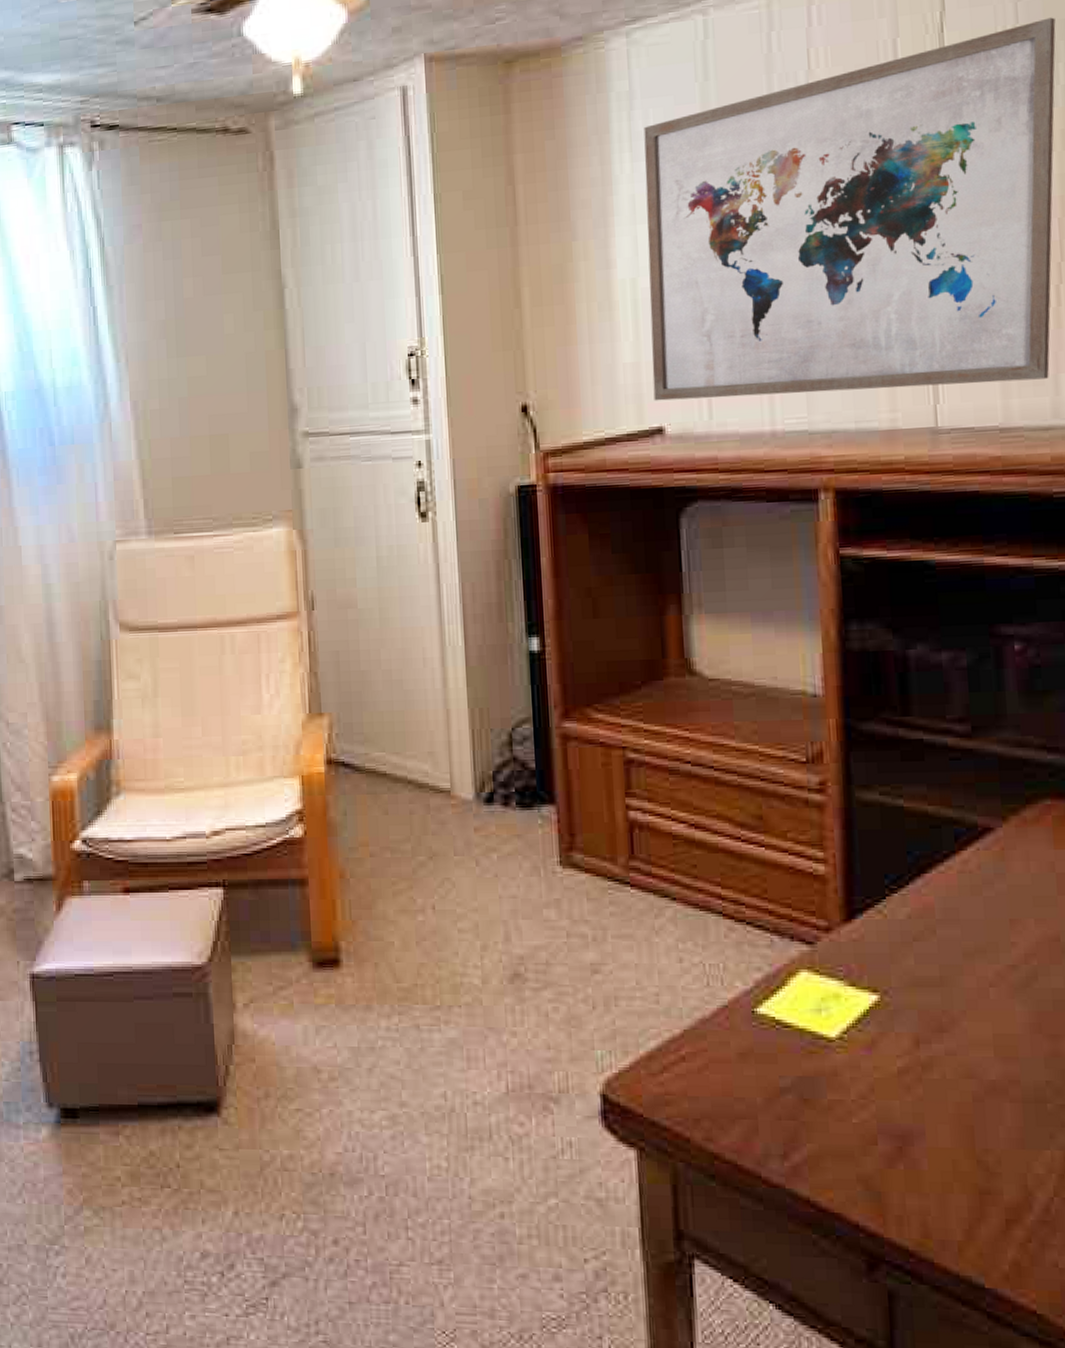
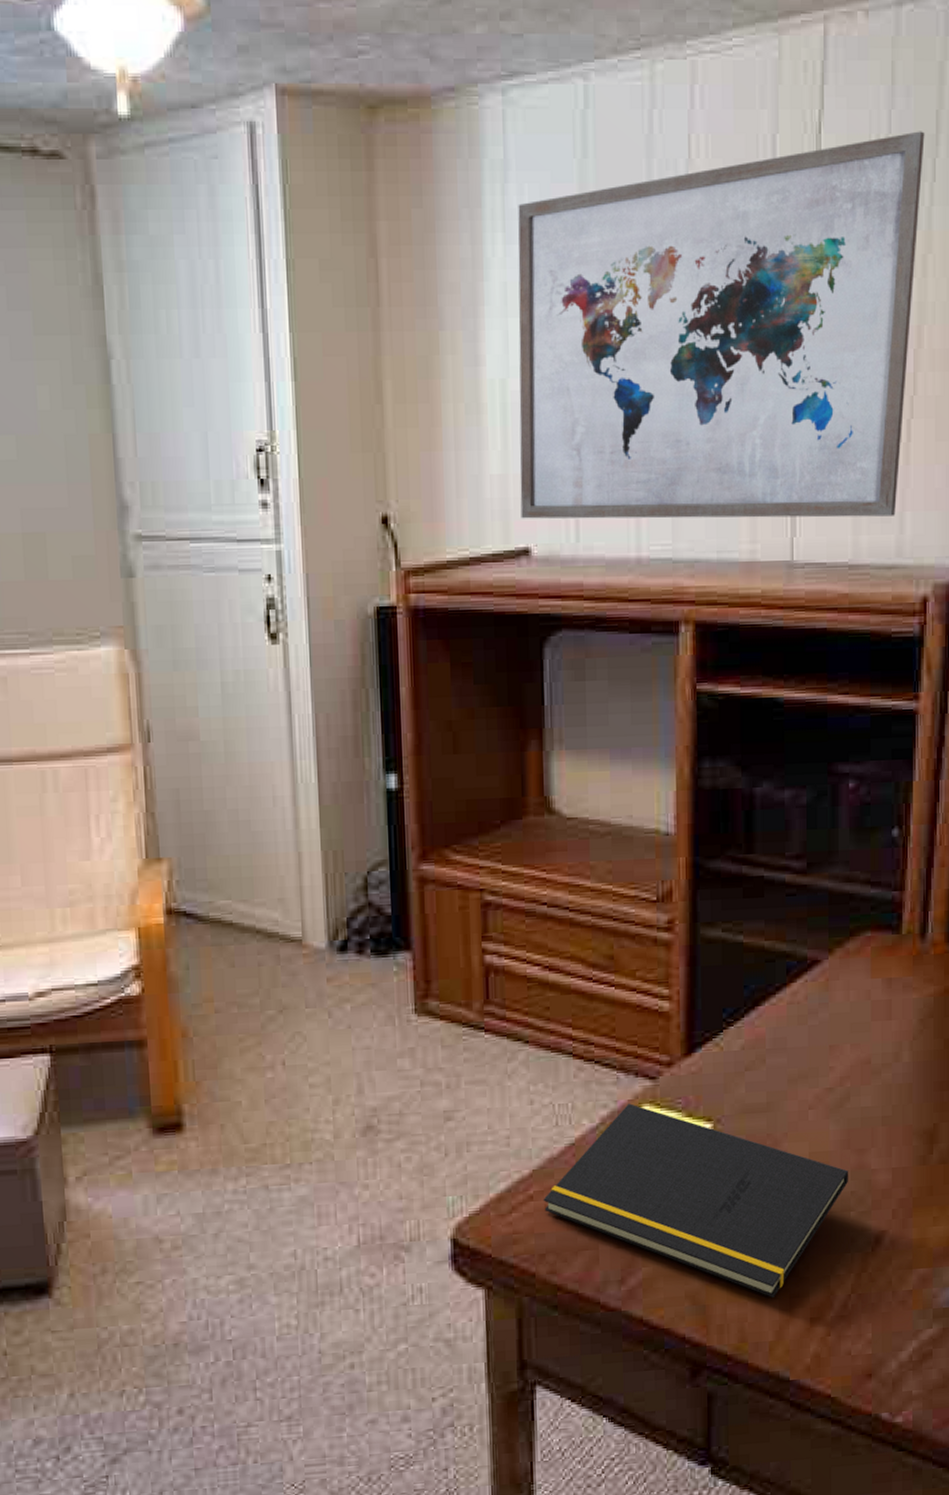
notepad: none [695,968,1043,1191] -> present [543,1103,849,1297]

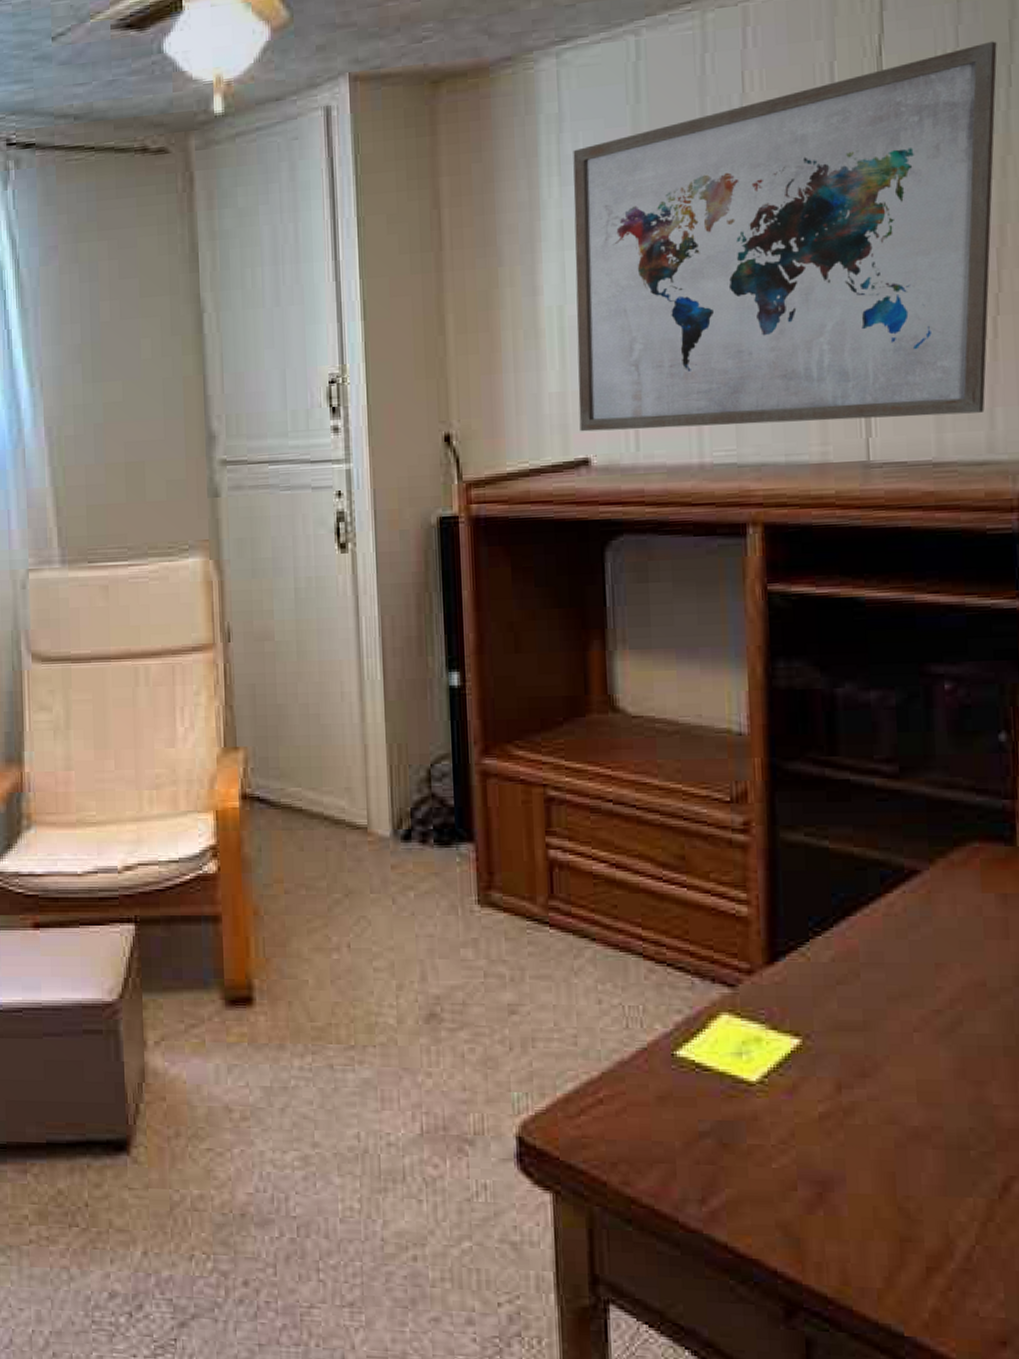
notepad: present [543,1103,849,1297] -> none [613,1011,967,1238]

